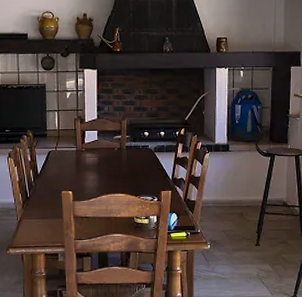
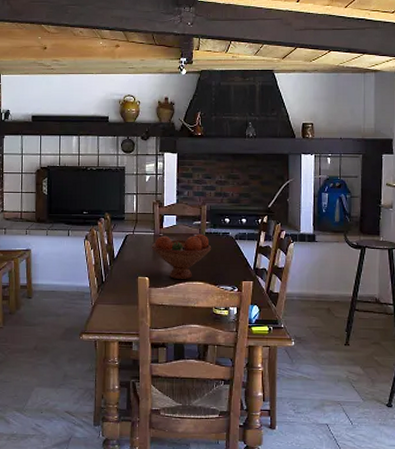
fruit bowl: none [74,147,132,193] -> present [151,233,212,280]

